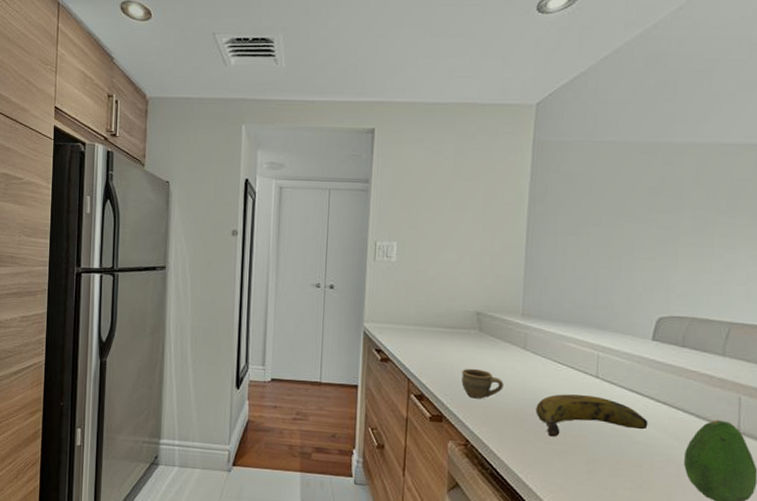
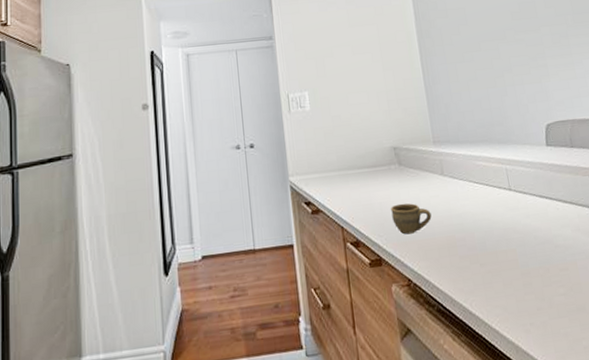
banana: present [535,394,648,437] -> none [464,208,563,258]

